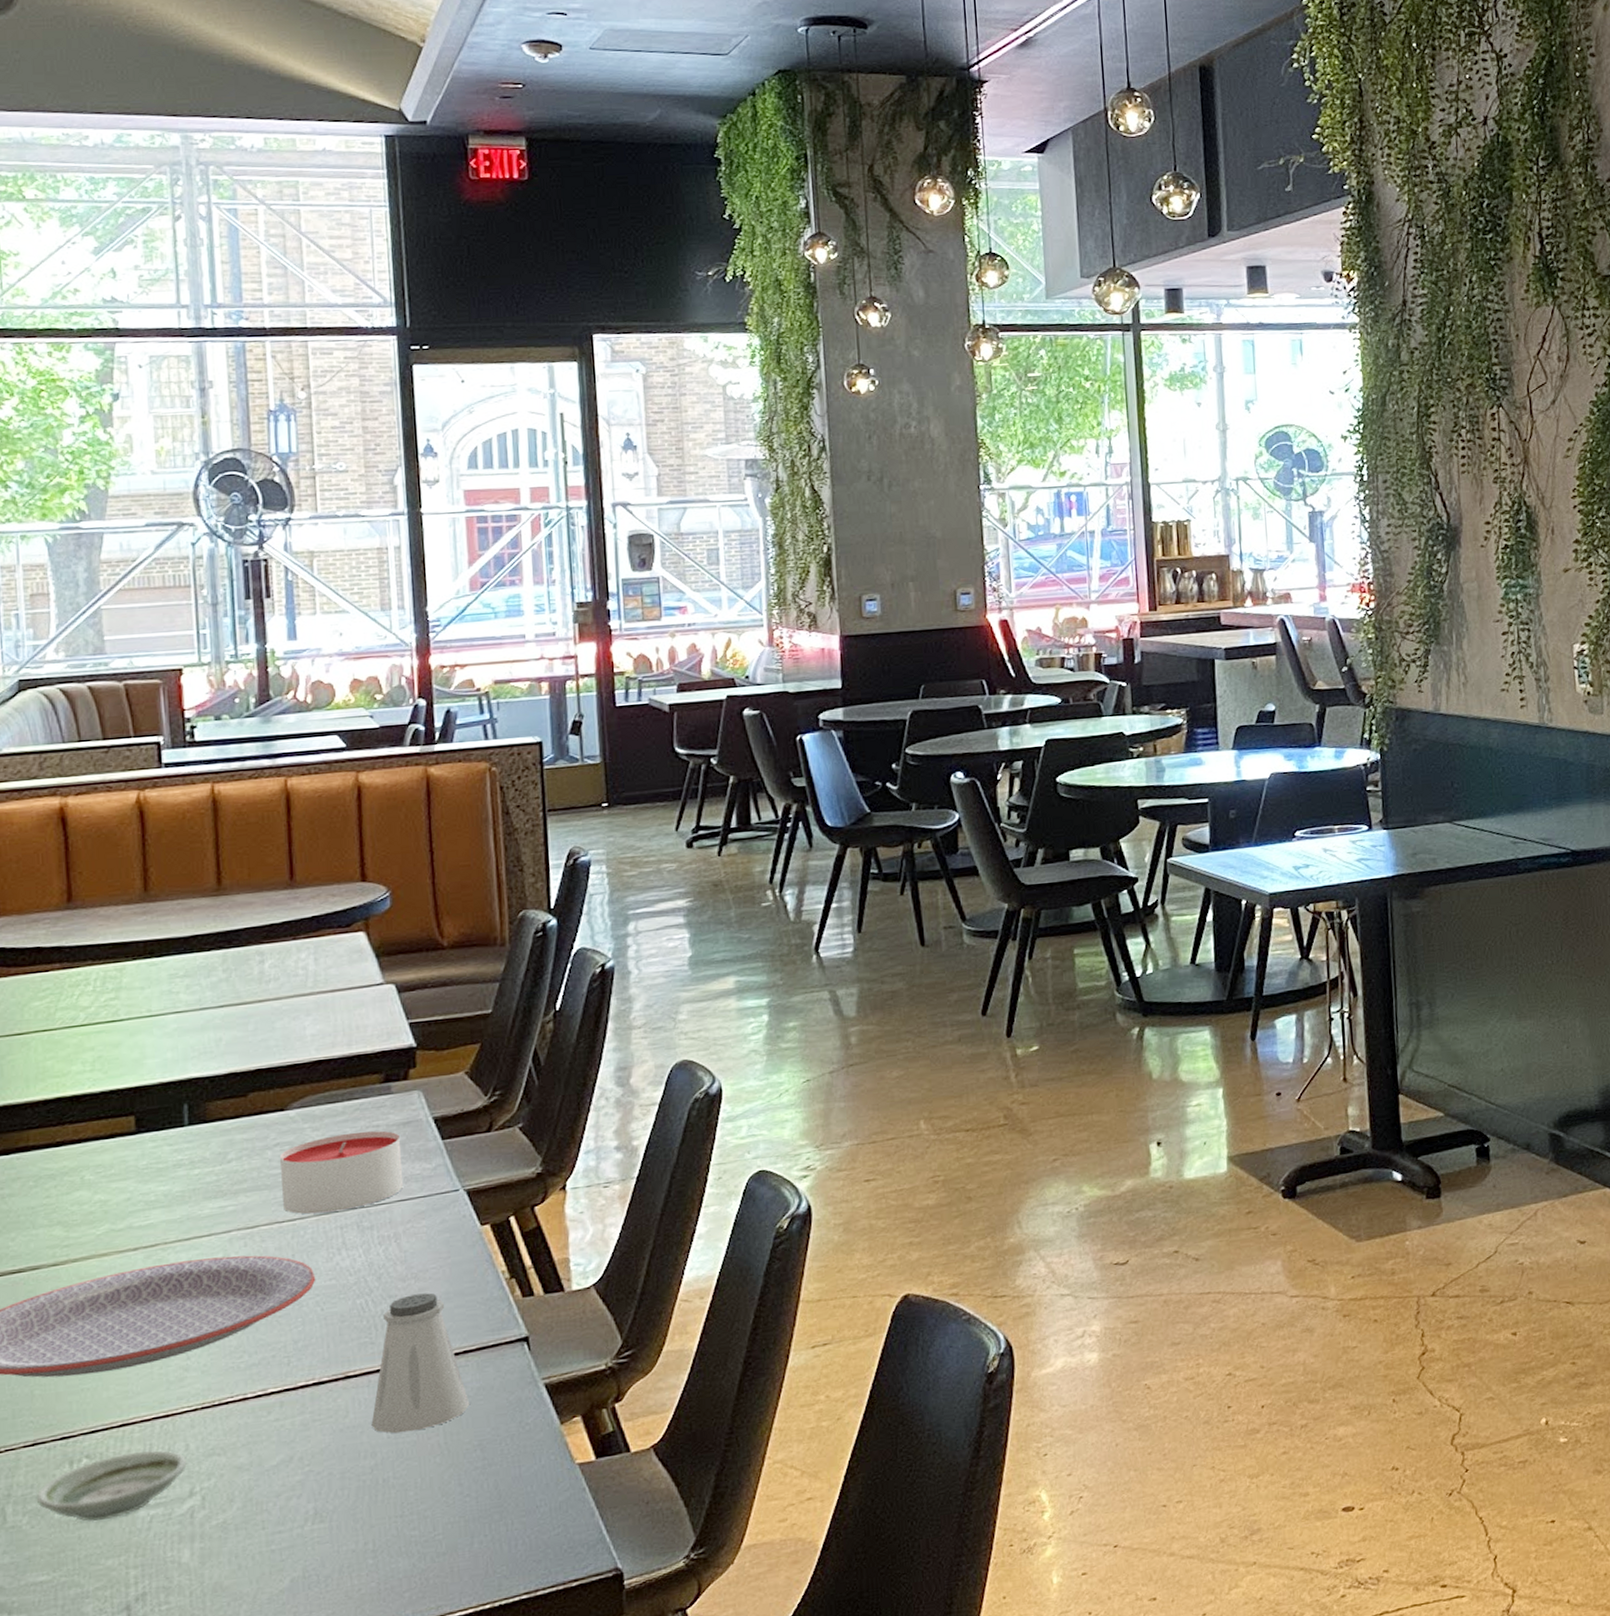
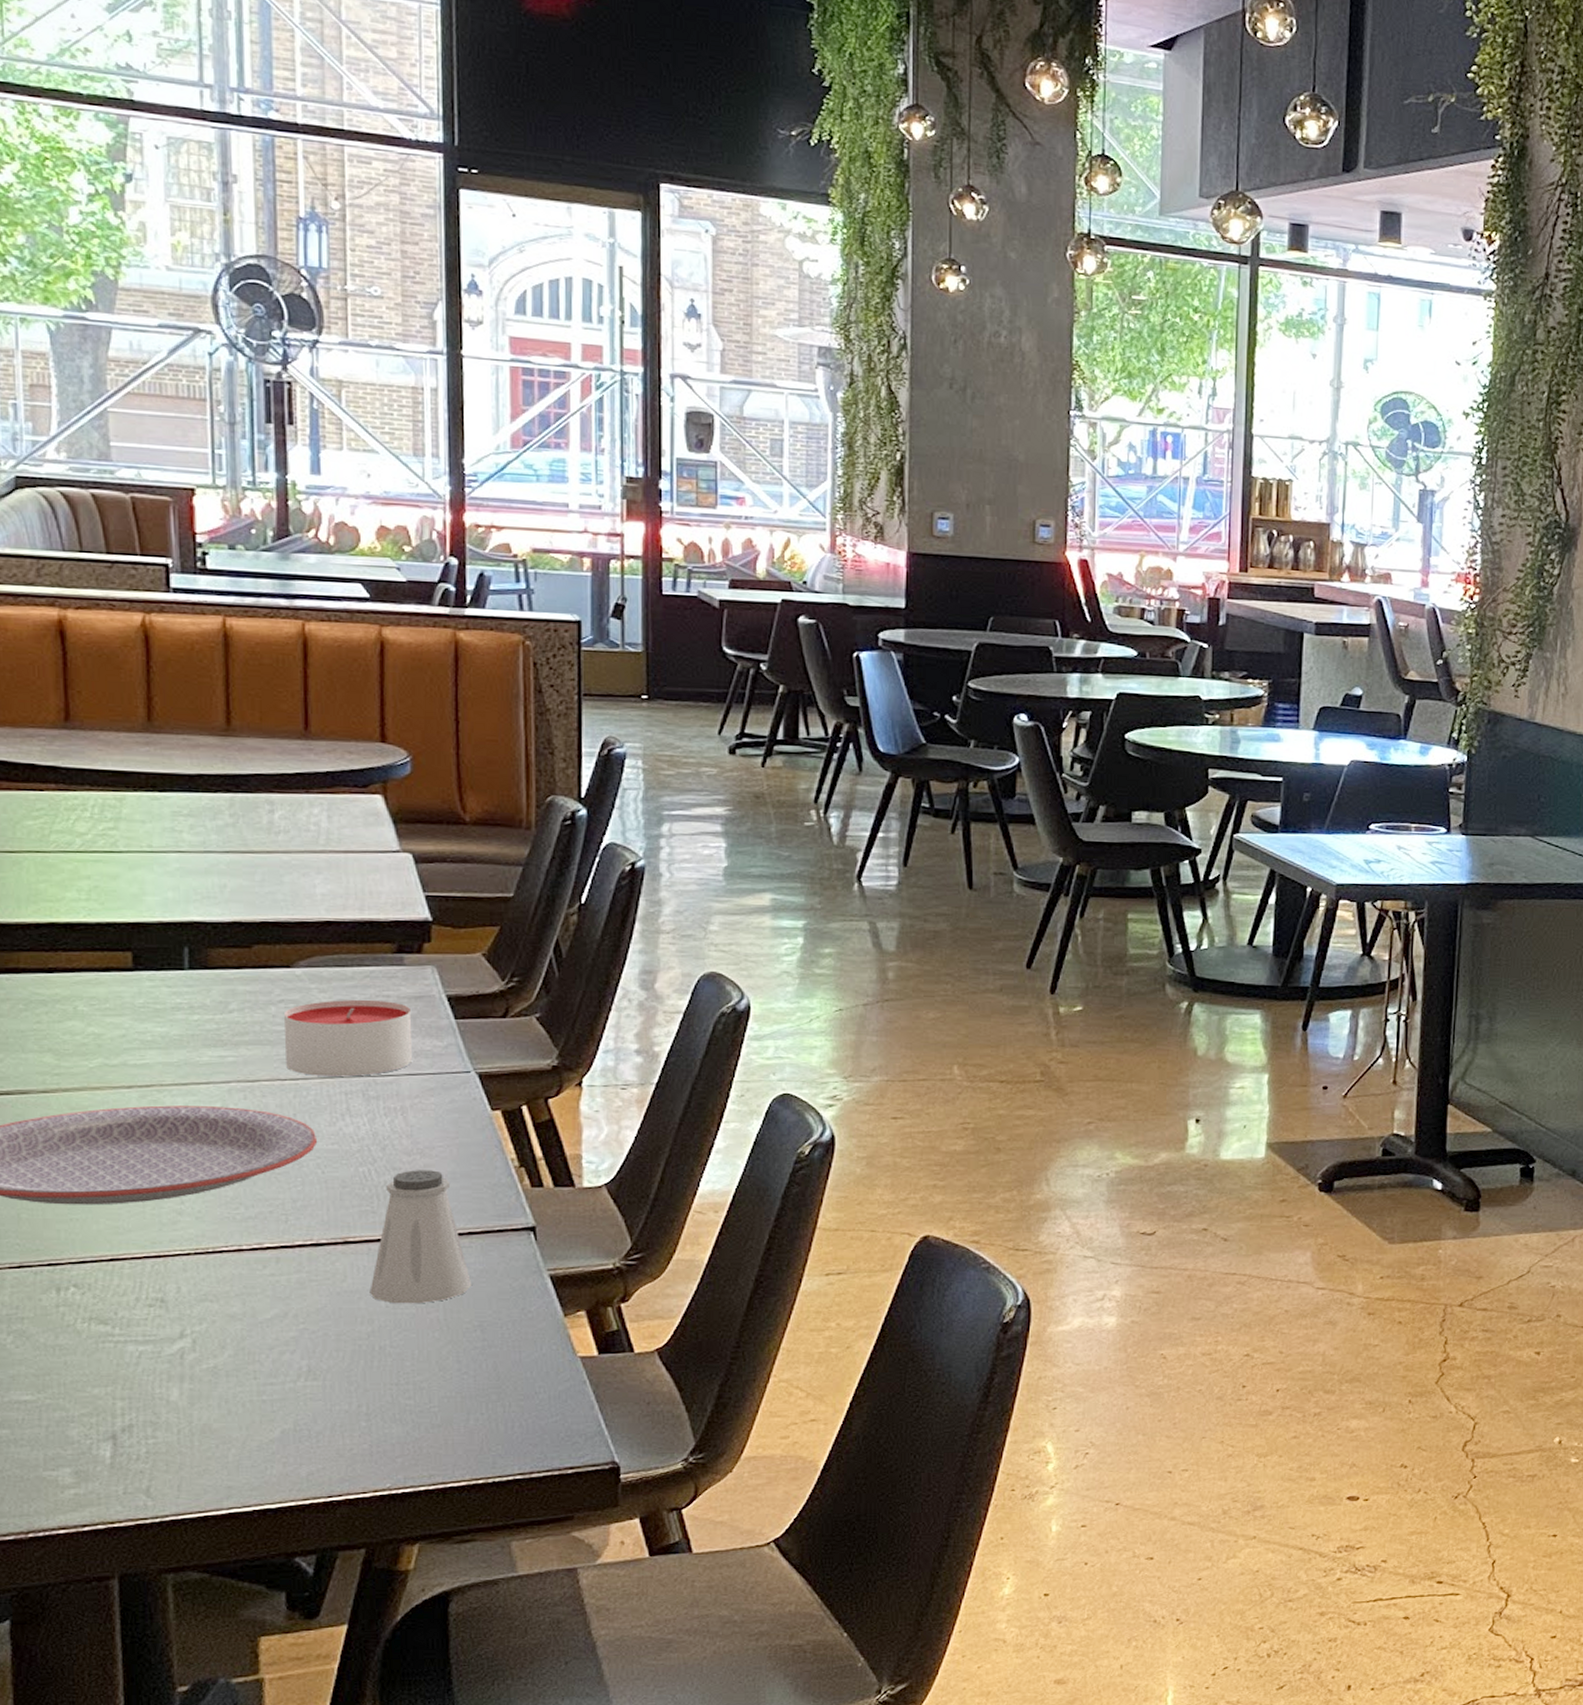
saucer: present [37,1450,187,1522] -> none [22,1287,178,1350]

